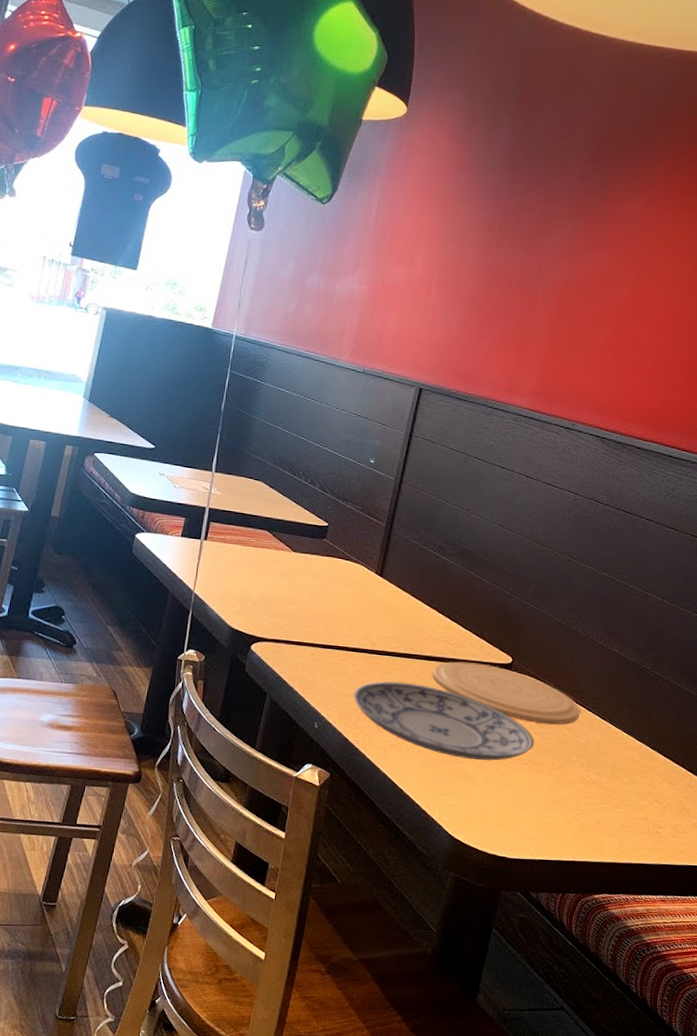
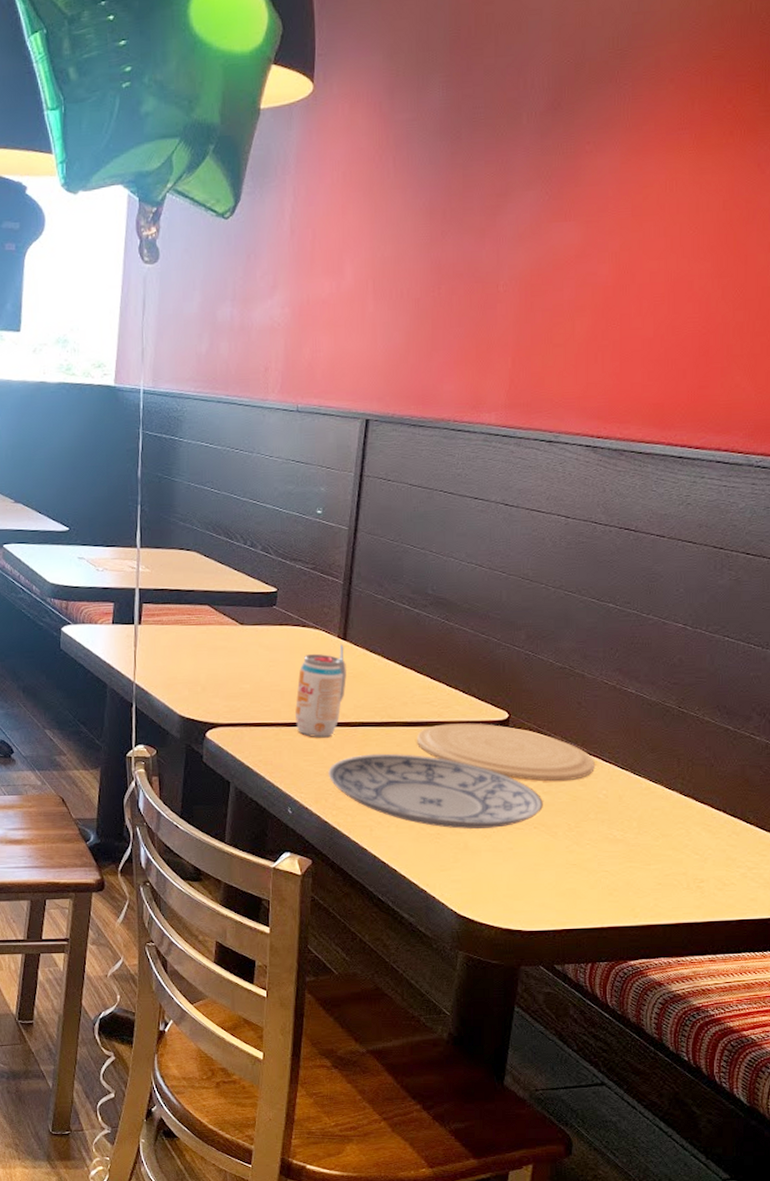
beverage can: none [330,579,380,662] -> present [295,643,347,738]

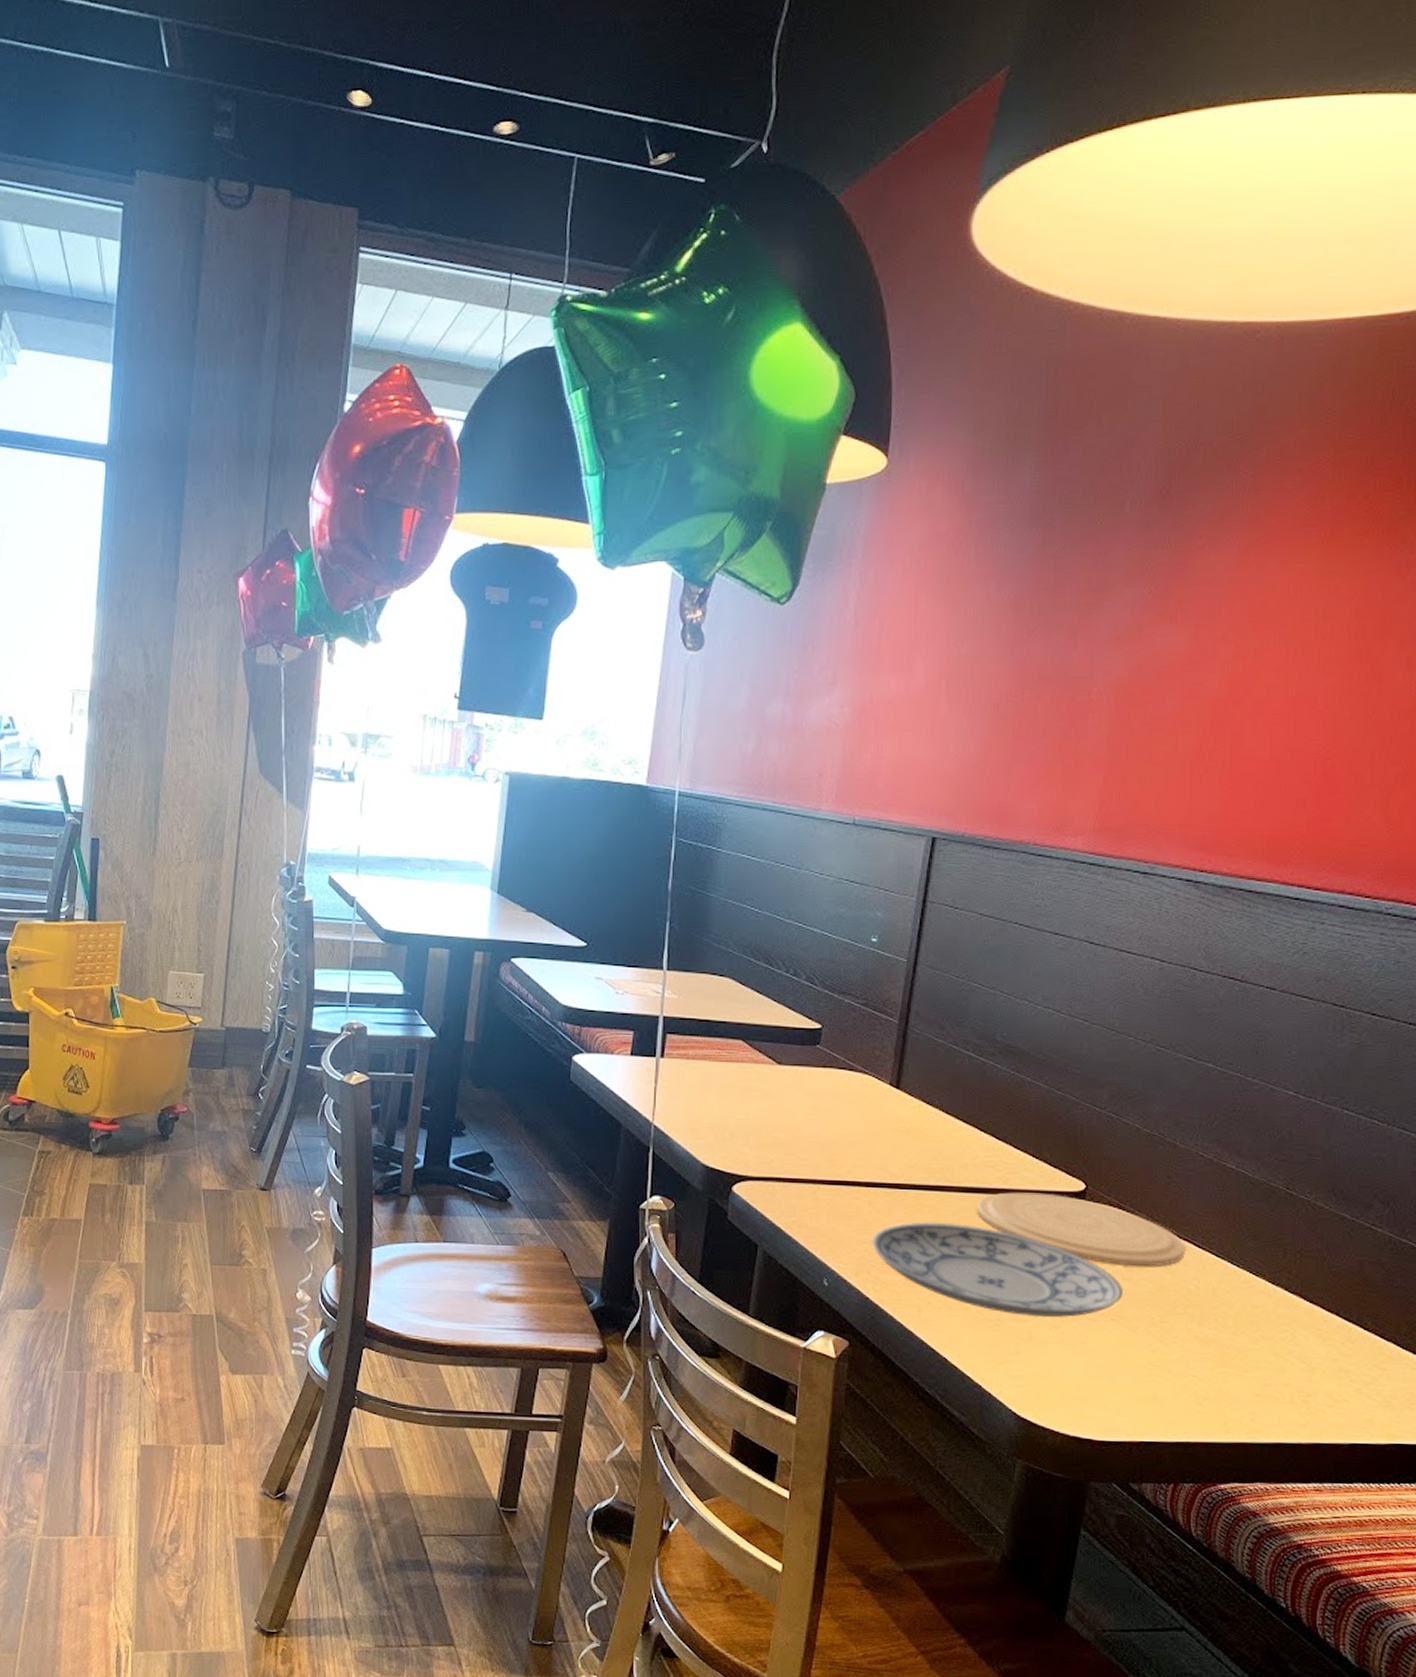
beverage can: present [295,643,347,738] -> none [837,1092,898,1200]

